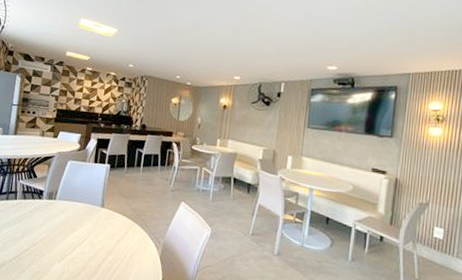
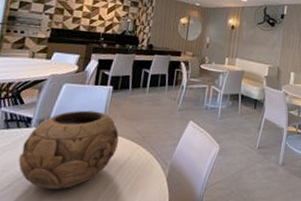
decorative bowl: none [34,186,117,258] -> present [18,110,119,190]

